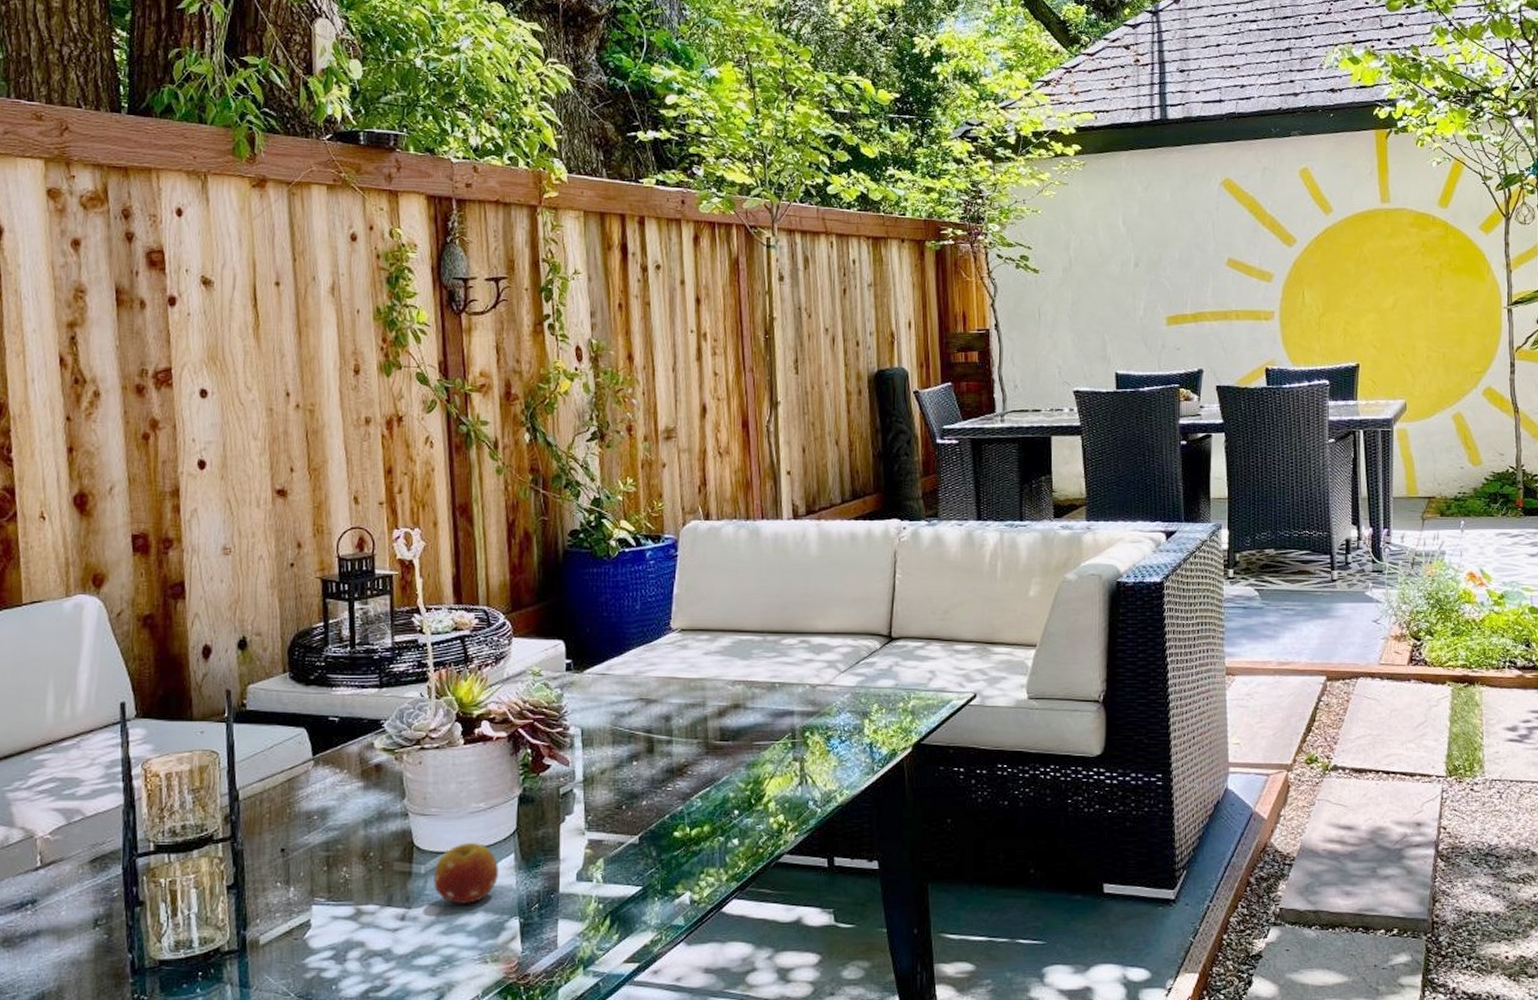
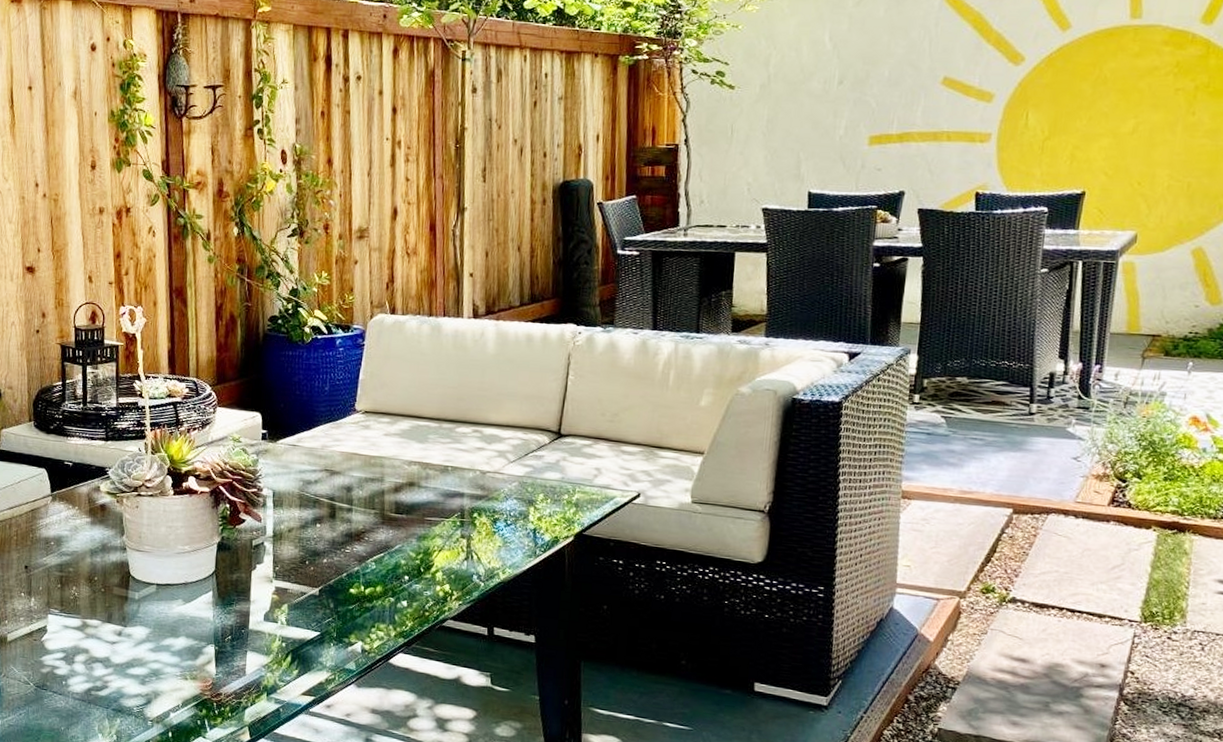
fruit: present [433,843,500,904] -> none [145,578,200,629]

